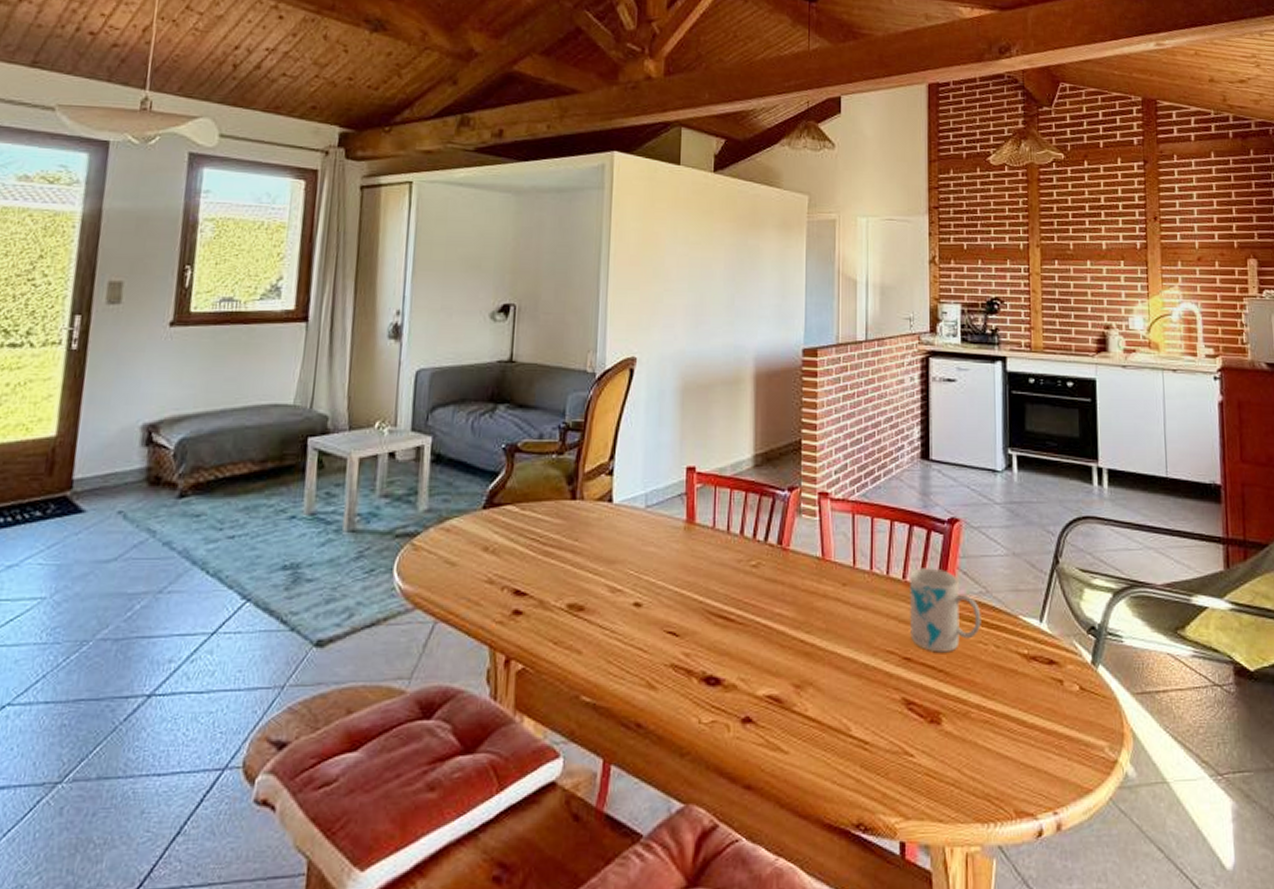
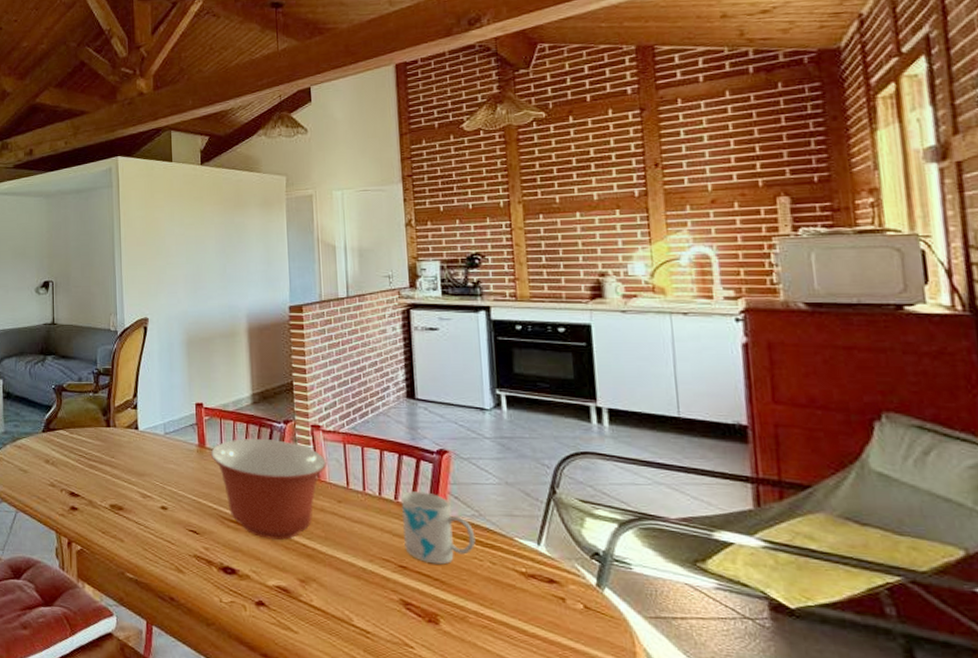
mixing bowl: none [700,511,834,636] -> present [210,439,328,540]

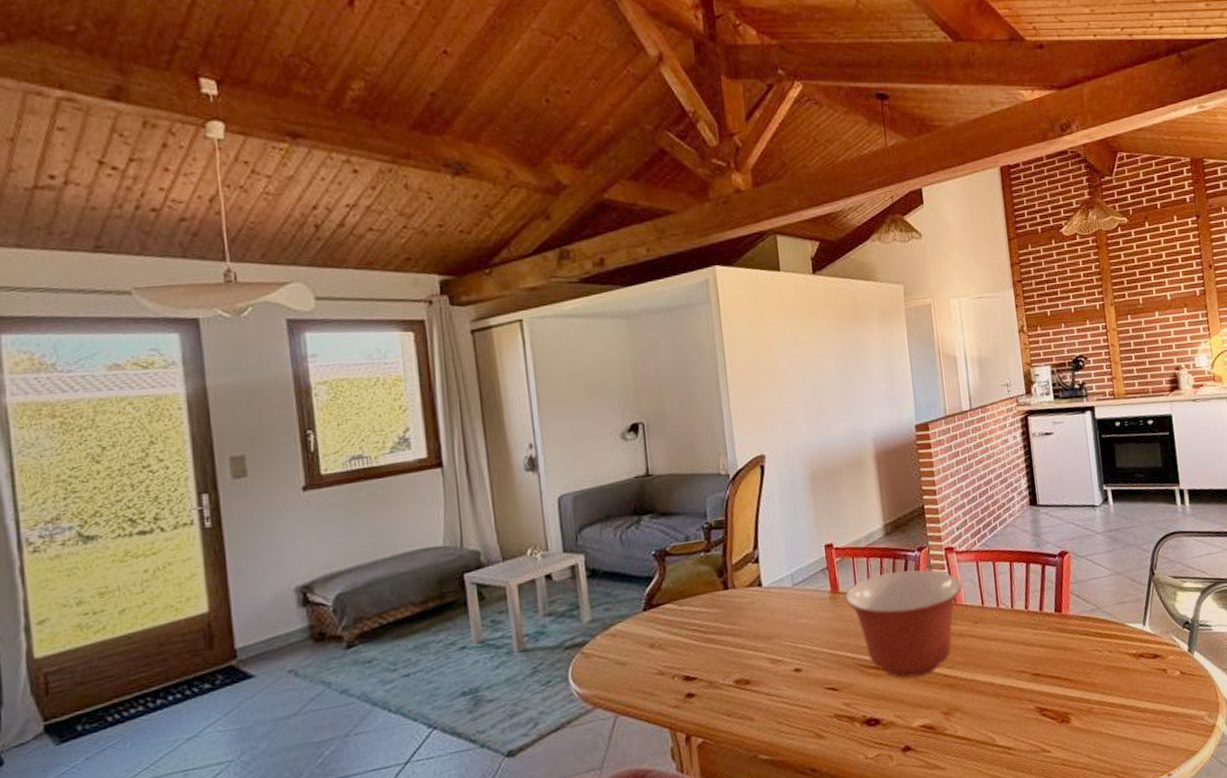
mug: present [400,490,476,565] -> none [1030,595,1096,665]

